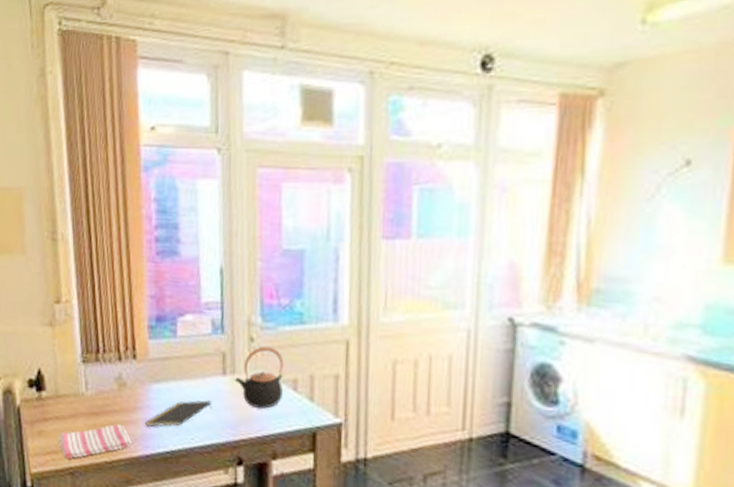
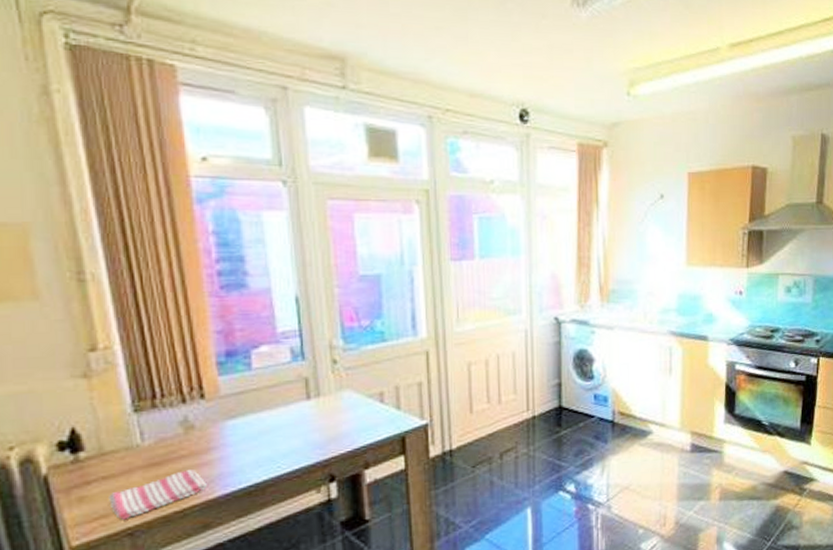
notepad: present [146,400,212,427] -> none [222,426,298,464]
teapot: present [234,346,284,409] -> none [319,366,371,425]

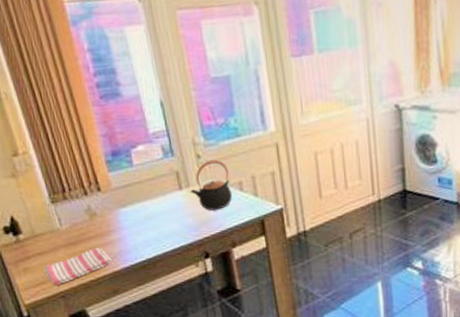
teapot: none [319,366,371,425] -> present [190,159,233,211]

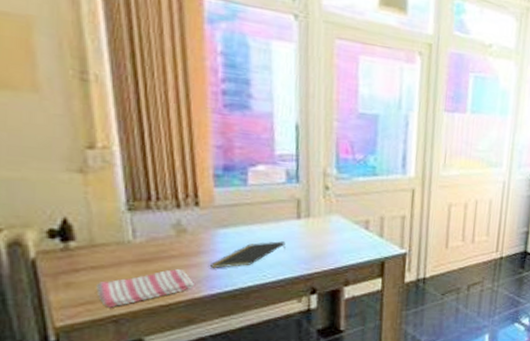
notepad: none [120,212,176,244] -> present [211,241,286,268]
teapot: present [190,159,233,211] -> none [309,193,357,245]

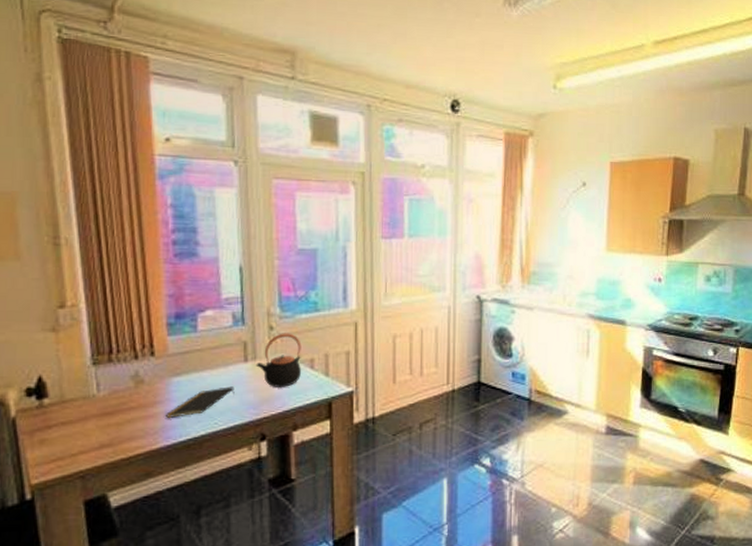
dish towel: present [96,269,194,308] -> none [66,421,151,463]
teapot: none [309,193,357,245] -> present [256,333,302,387]

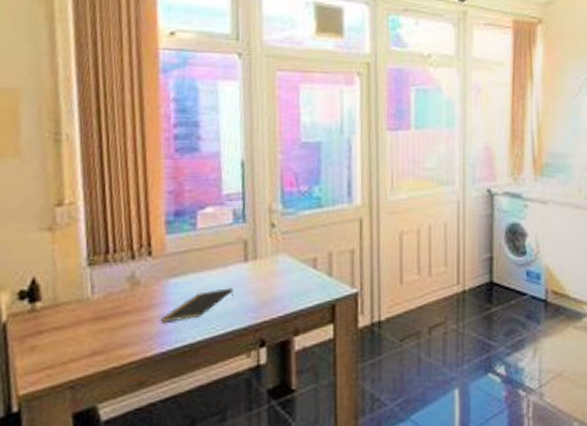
teapot: present [256,333,302,387] -> none [256,230,304,289]

